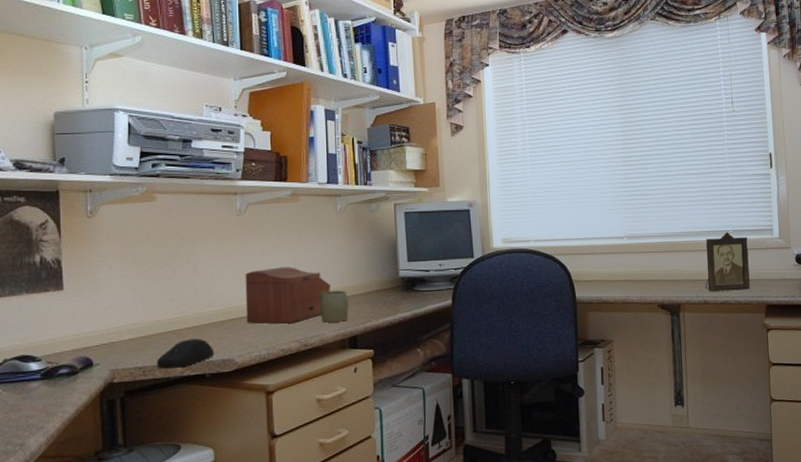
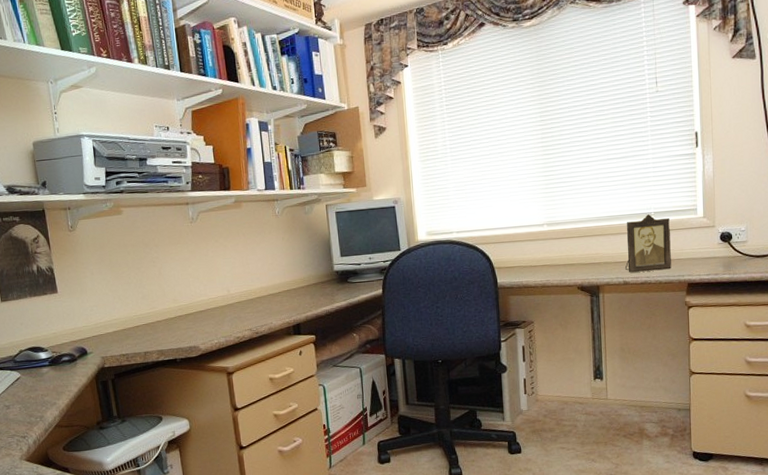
computer mouse: present [157,338,215,369] -> none [137,329,183,355]
sewing box: present [245,267,331,324] -> none [201,266,275,316]
mug: present [319,290,349,323] -> none [265,285,292,313]

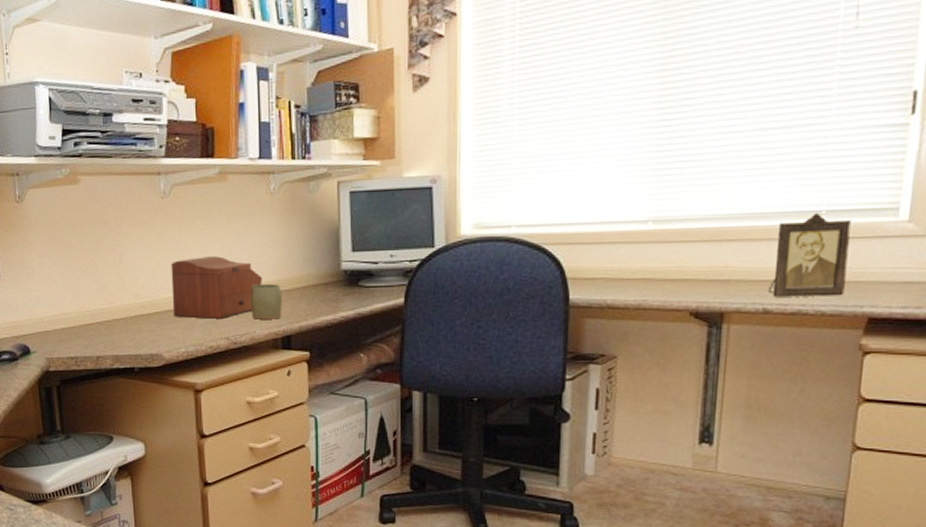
sewing box: none [201,266,275,316] -> present [171,256,263,319]
mug: none [265,285,292,313] -> present [250,284,282,319]

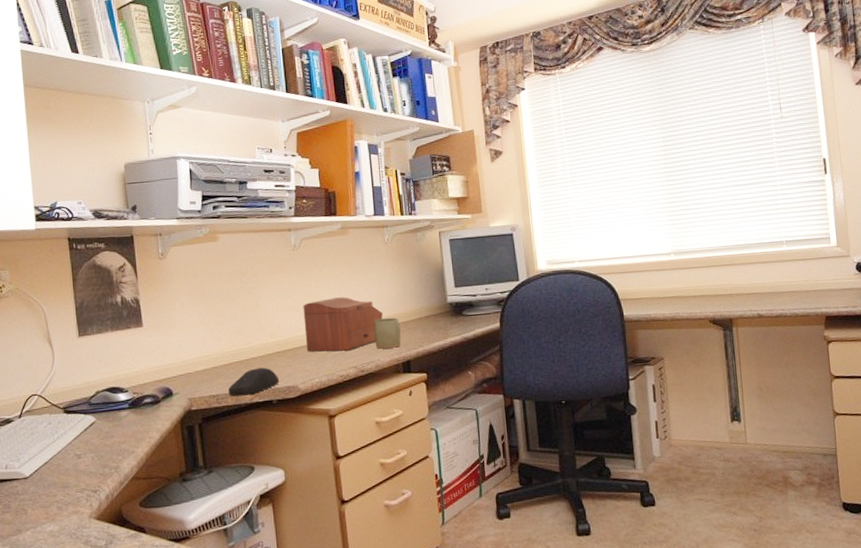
computer mouse: none [88,331,143,360] -> present [228,367,280,396]
photo frame: present [767,212,851,297] -> none [757,242,807,305]

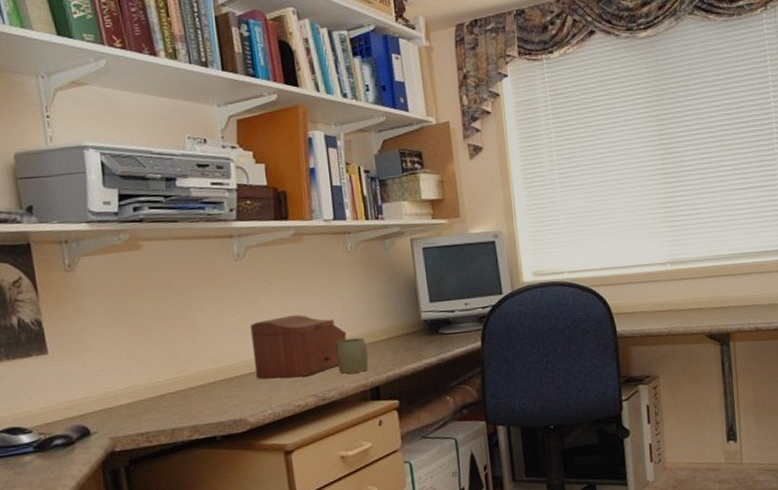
computer mouse: present [228,367,280,396] -> none [161,398,224,433]

